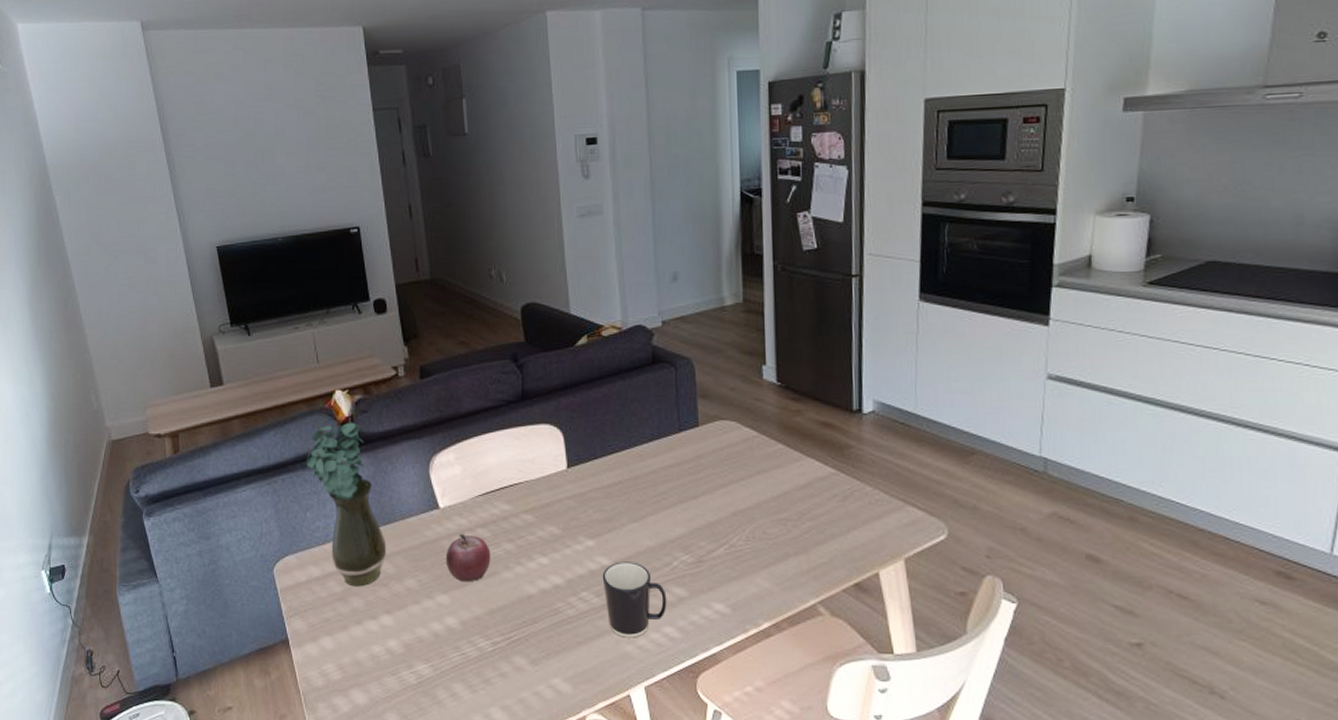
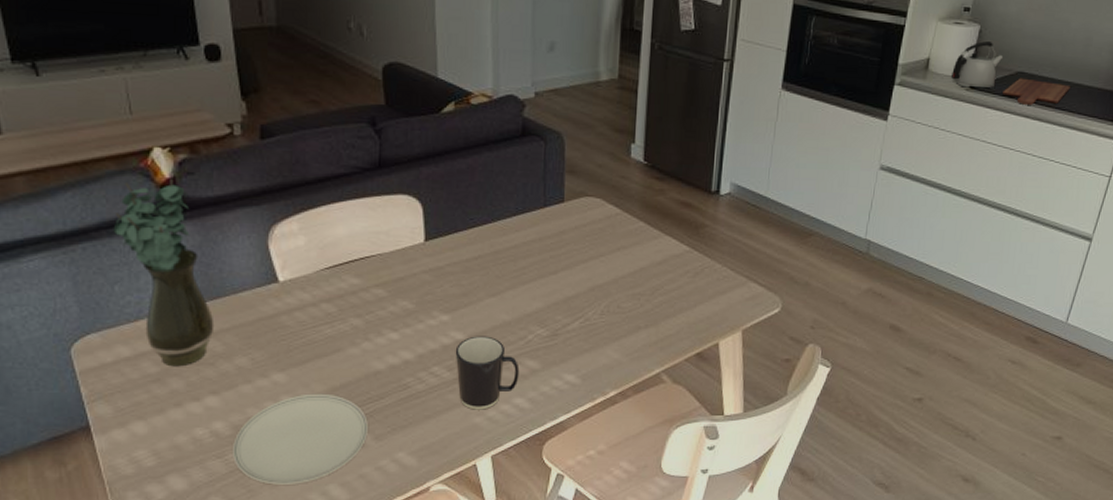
plate: none [405,615,524,706] -> present [233,393,368,486]
fruit: present [445,533,491,581] -> none [284,308,336,358]
kettle: none [1122,230,1186,284] -> present [952,40,1004,88]
cutting board: none [1192,267,1283,297] -> present [1002,78,1070,105]

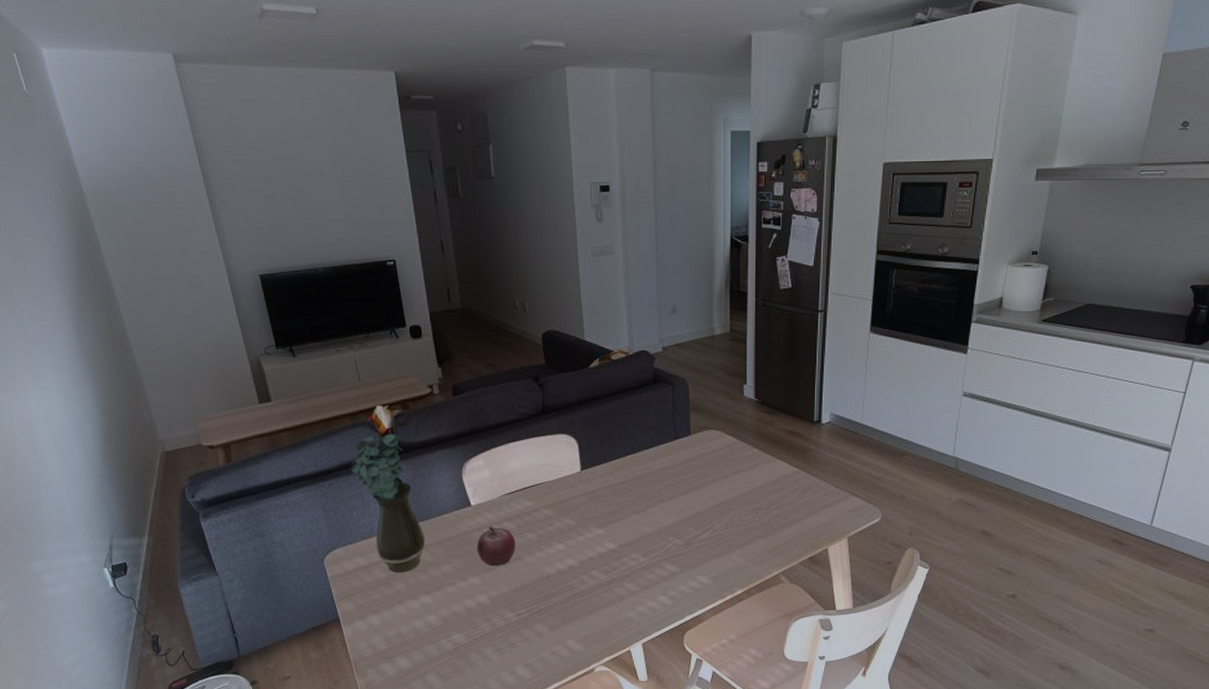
plate: present [233,393,368,486] -> none [443,593,544,666]
fruit: none [284,308,336,358] -> present [477,526,516,565]
mug: present [455,336,520,410] -> none [609,545,662,606]
kettle: present [952,40,1004,88] -> none [1024,278,1072,321]
cutting board: present [1002,78,1070,105] -> none [1074,309,1139,333]

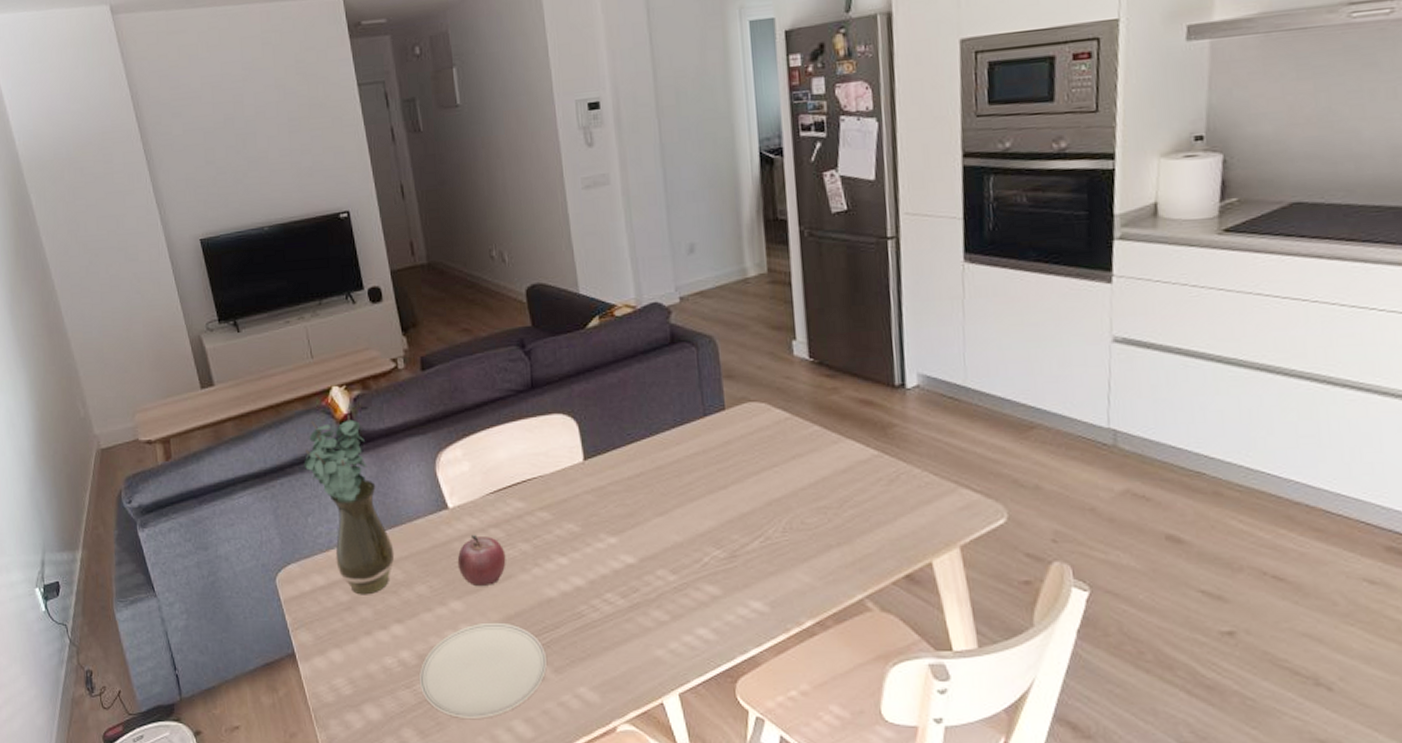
plate: none [443,593,544,666] -> present [419,622,547,720]

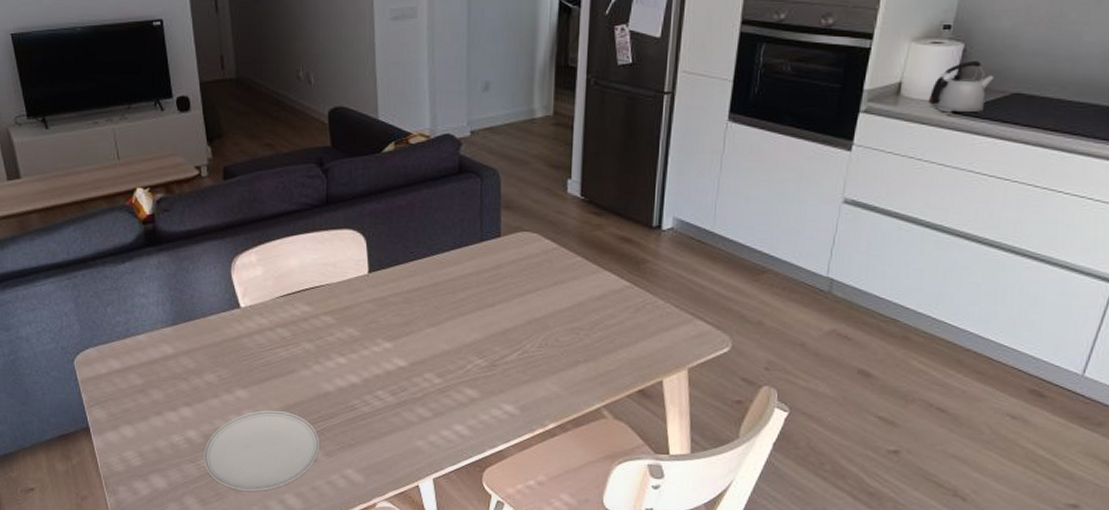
vase: present [304,414,395,595] -> none [105,214,187,380]
fruit: present [457,534,506,585] -> none [245,332,290,378]
kettle: none [1193,170,1266,231] -> present [929,60,995,113]

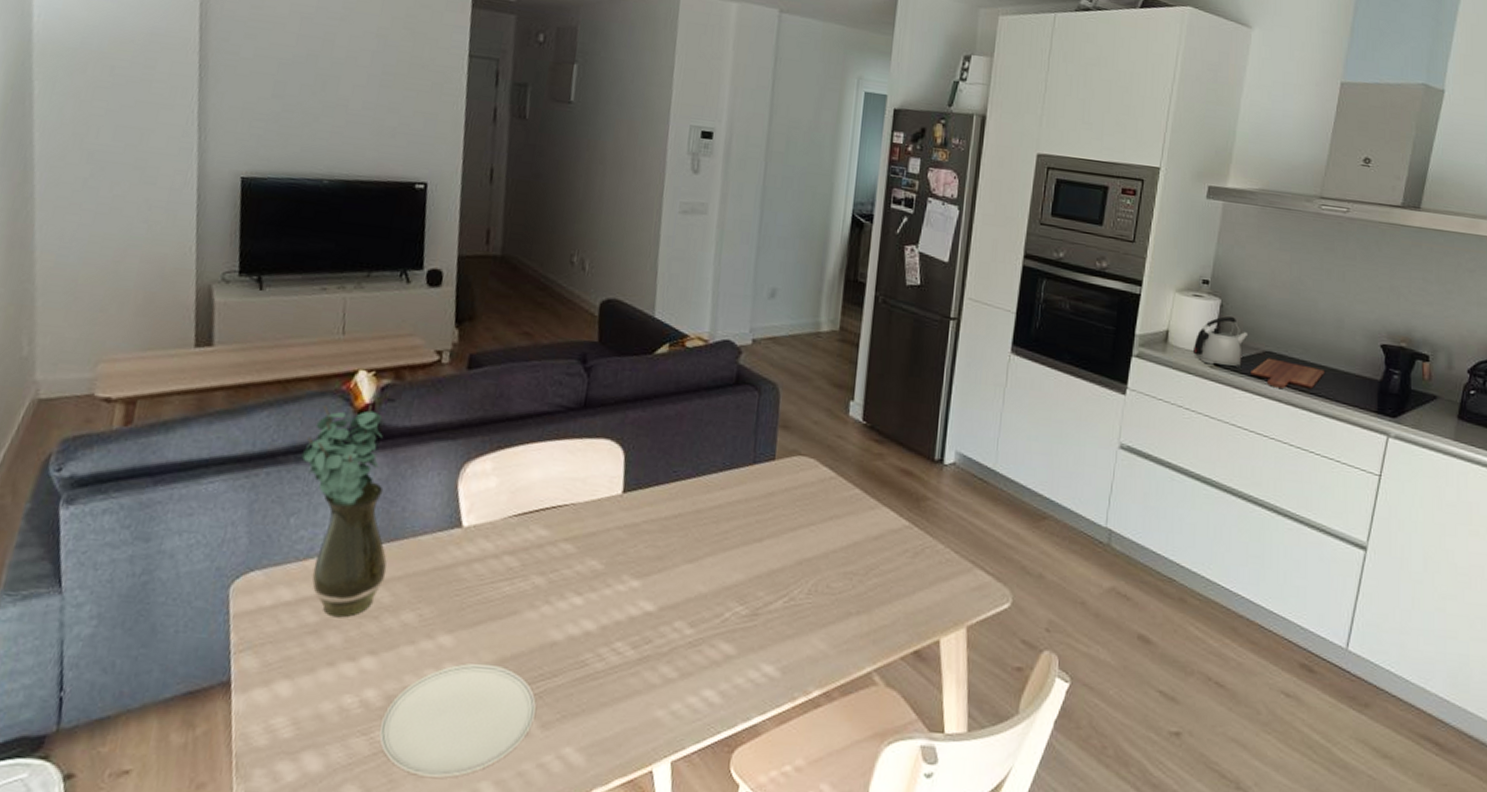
vase: none [105,214,187,380] -> present [301,403,387,618]
cutting board: none [994,100,1083,130] -> present [1250,357,1325,389]

